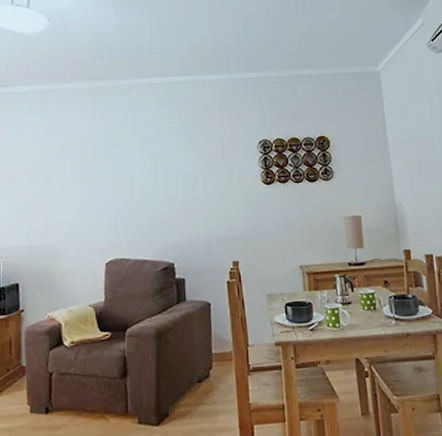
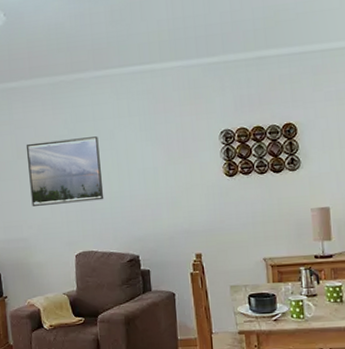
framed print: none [60,141,140,211] -> present [25,136,104,206]

